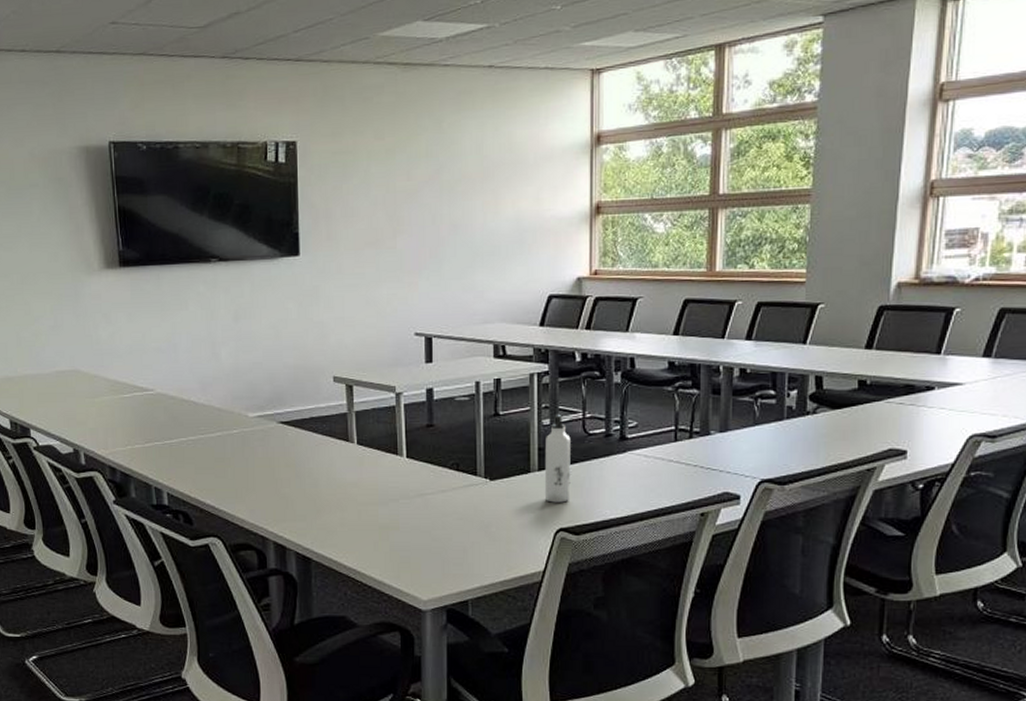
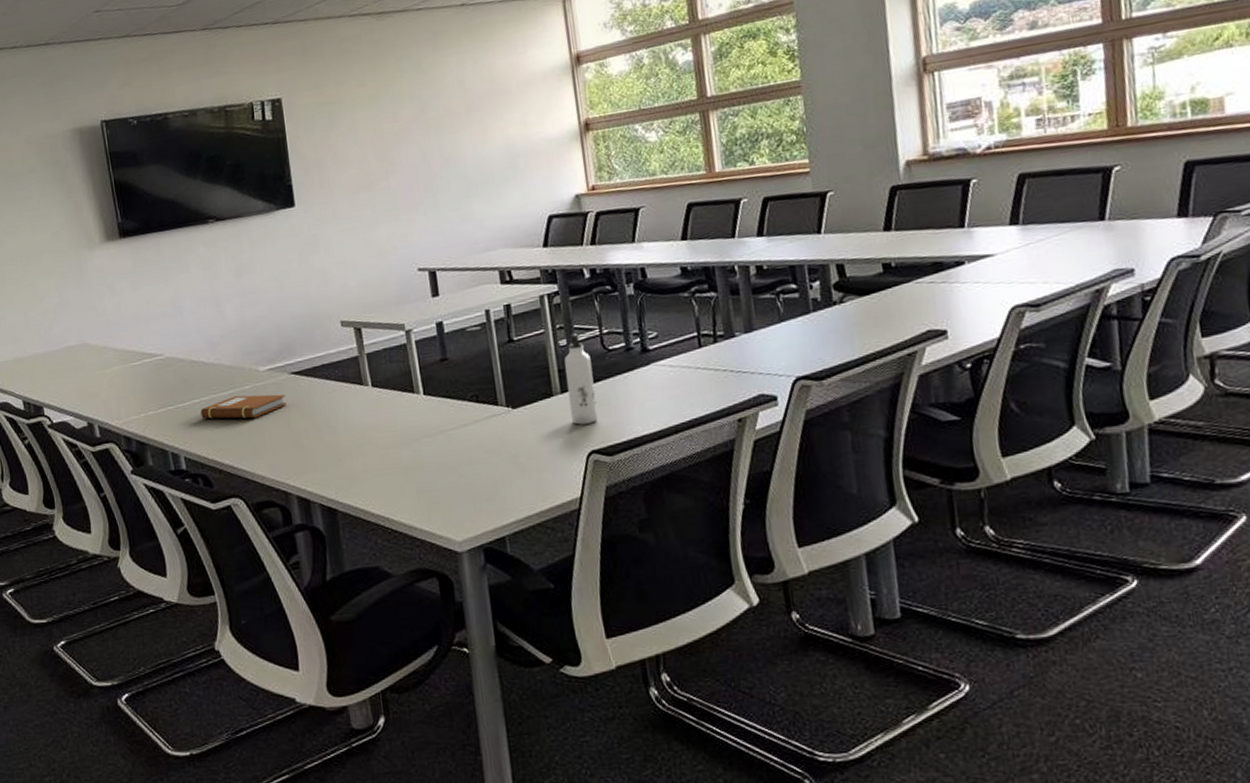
notebook: none [187,438,272,463] -> present [200,394,286,419]

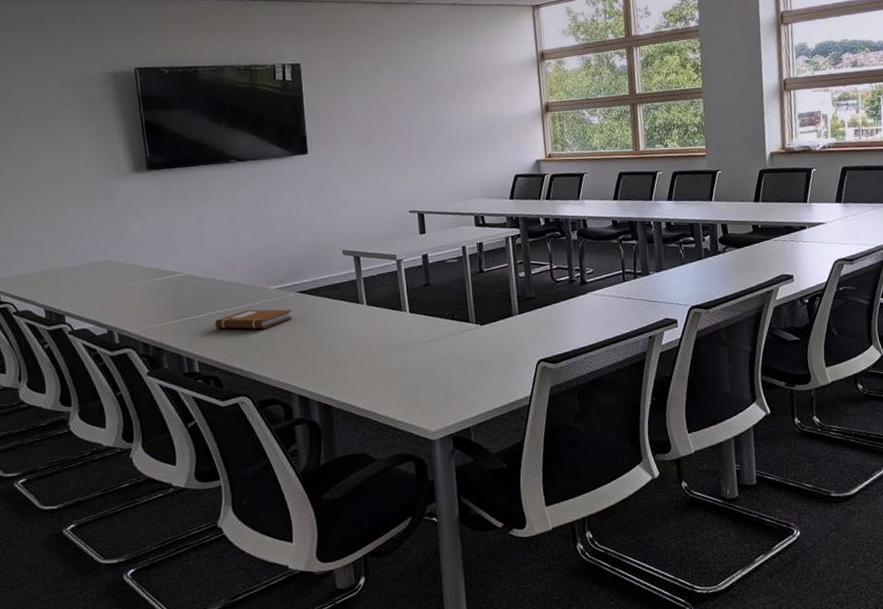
water bottle: present [564,334,598,425] -> none [522,268,547,339]

